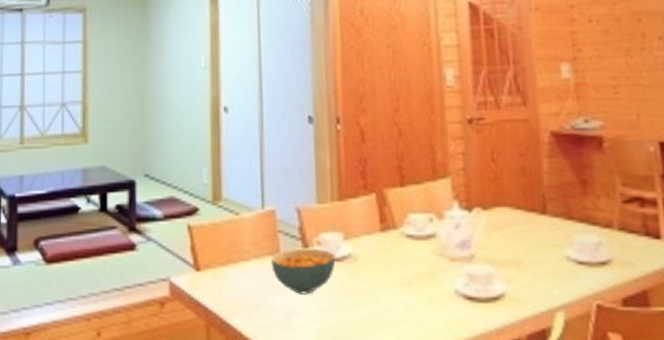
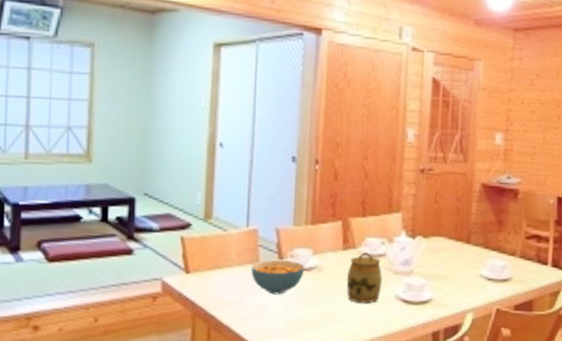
jar: none [389,232,436,303] -> present [346,251,382,304]

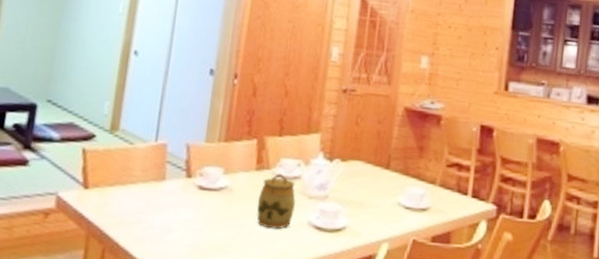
cereal bowl: present [251,260,305,295] -> none [155,178,214,216]

